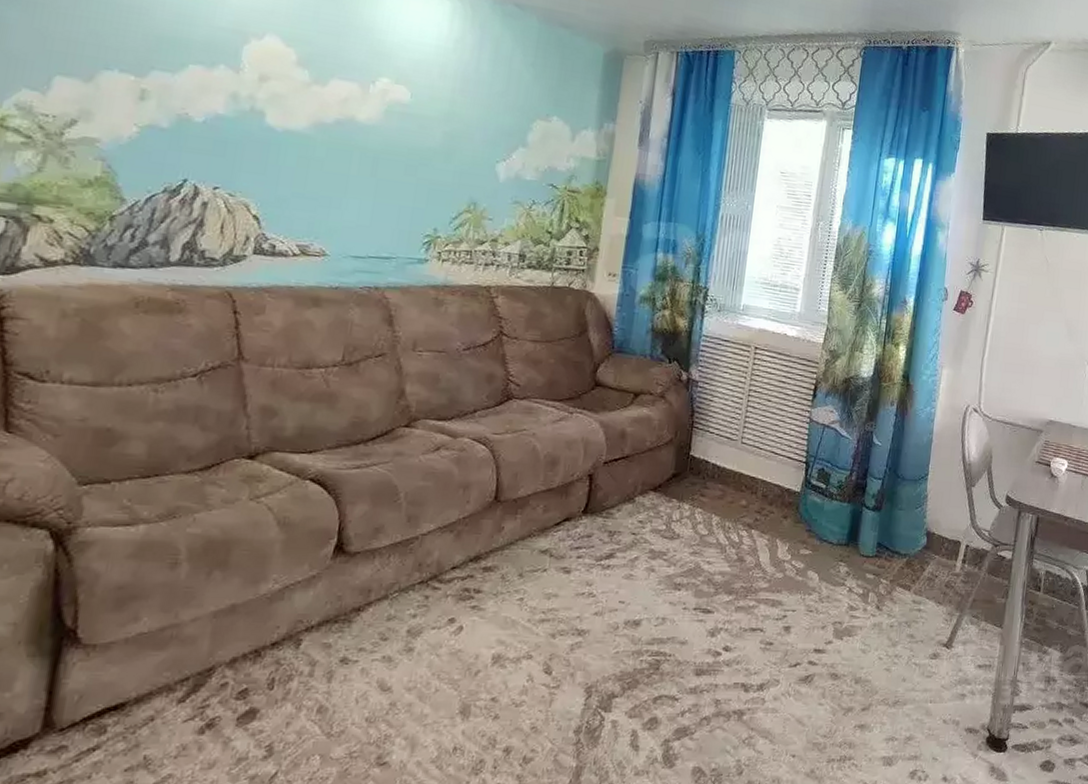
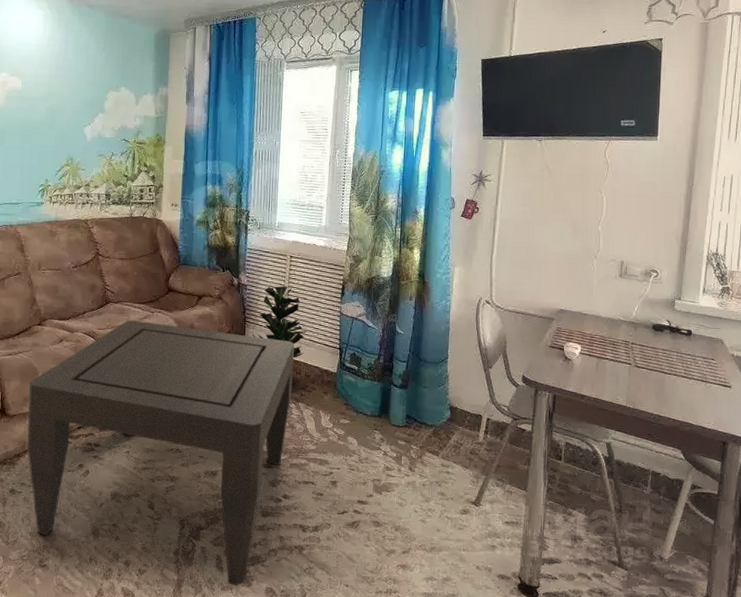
coffee table: none [372,423,752,768] -> present [27,320,294,585]
potted plant: none [699,384,768,474] -> present [251,286,307,358]

